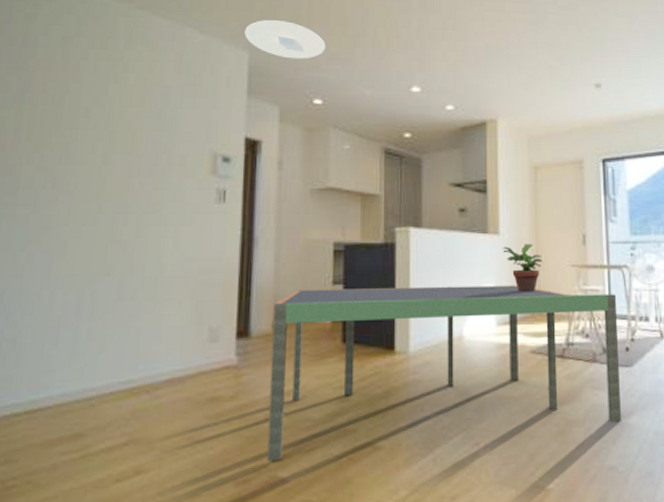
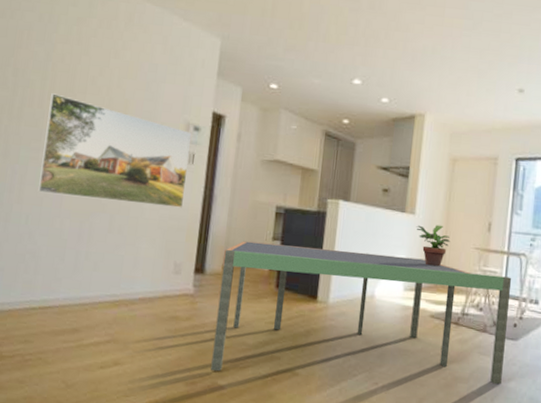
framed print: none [15,132,221,260] -> present [37,93,192,208]
ceiling light: present [244,19,326,59] -> none [219,12,285,49]

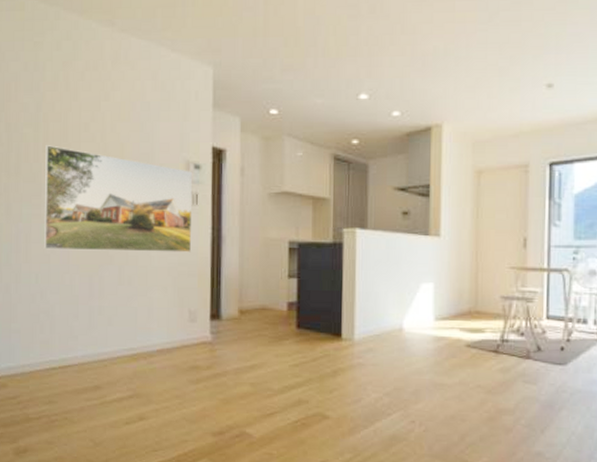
dining table: present [211,241,512,385] -> none [237,281,555,420]
potted plant: present [416,224,450,267] -> none [442,245,482,291]

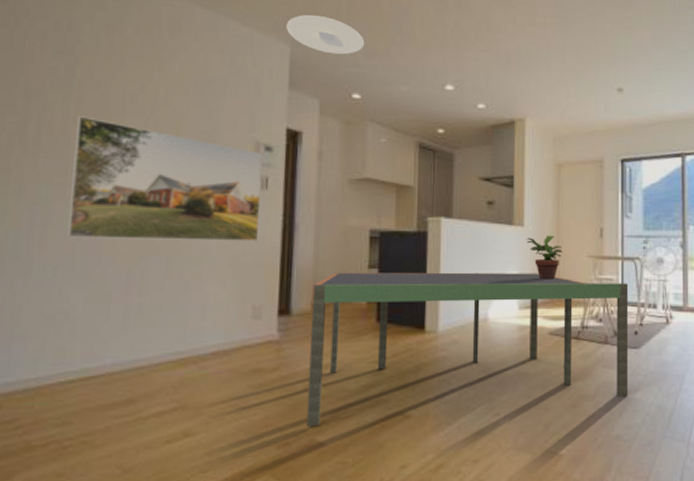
ceiling light: none [209,34,281,72] -> present [286,14,365,55]
dining table: none [237,281,555,420] -> present [307,272,629,427]
potted plant: none [442,245,482,291] -> present [526,235,563,280]

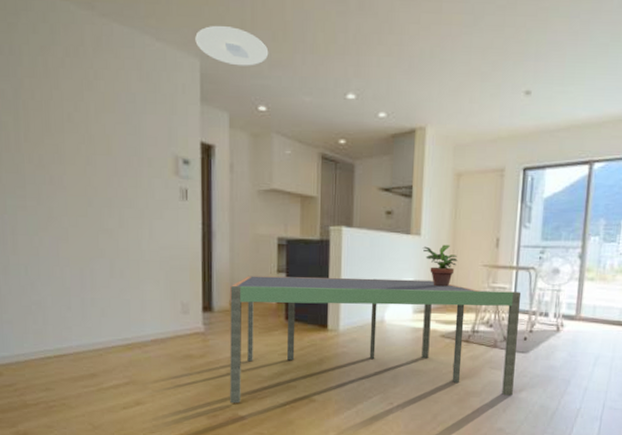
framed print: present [66,116,263,241] -> none [27,135,183,247]

